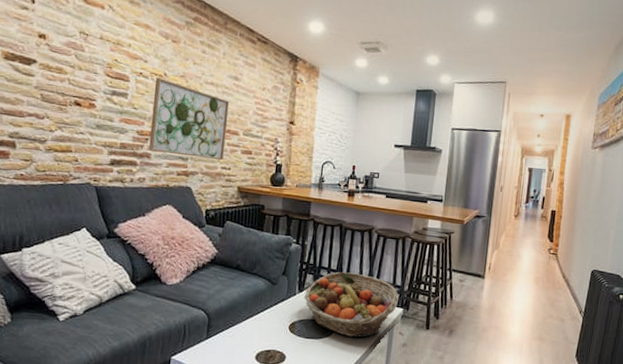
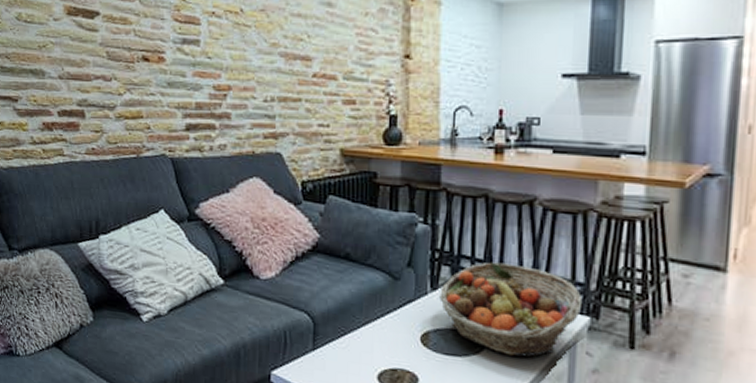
wall art: present [148,78,230,161] -> none [228,16,323,116]

